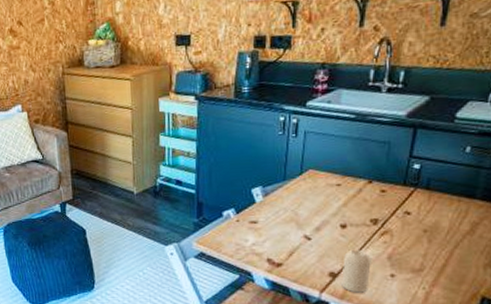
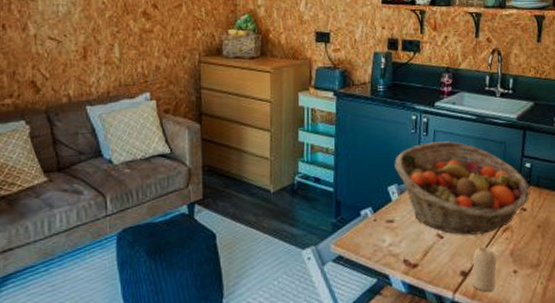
fruit basket: none [259,142,417,238] -> present [394,141,530,235]

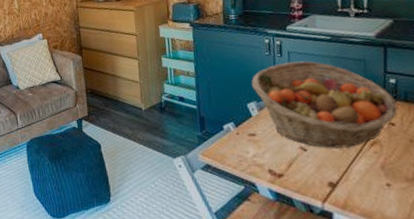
candle: present [472,246,497,292] -> none [340,159,367,203]

